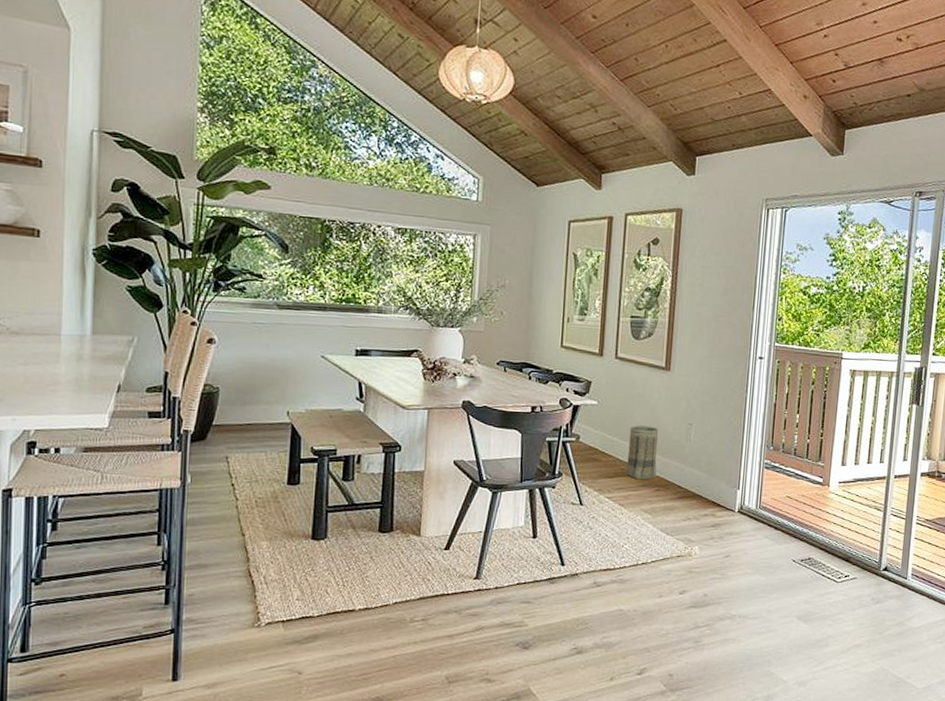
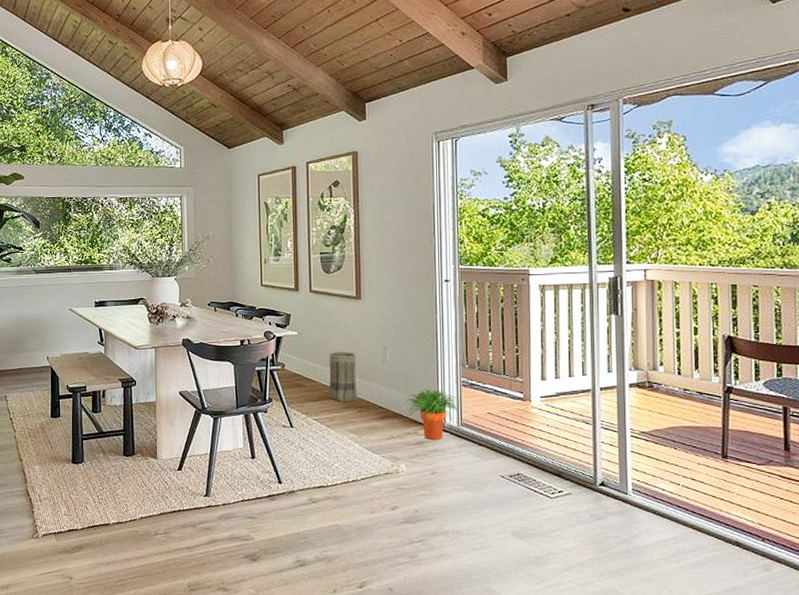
potted plant: none [705,469,762,522] -> present [404,388,461,440]

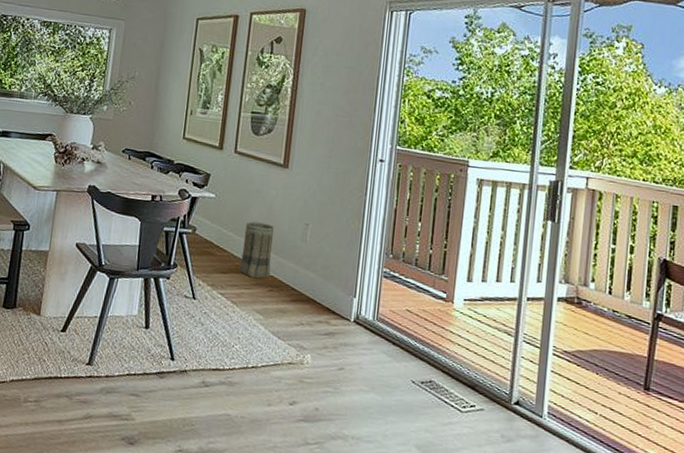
potted plant: present [404,388,461,440] -> none [319,274,380,333]

